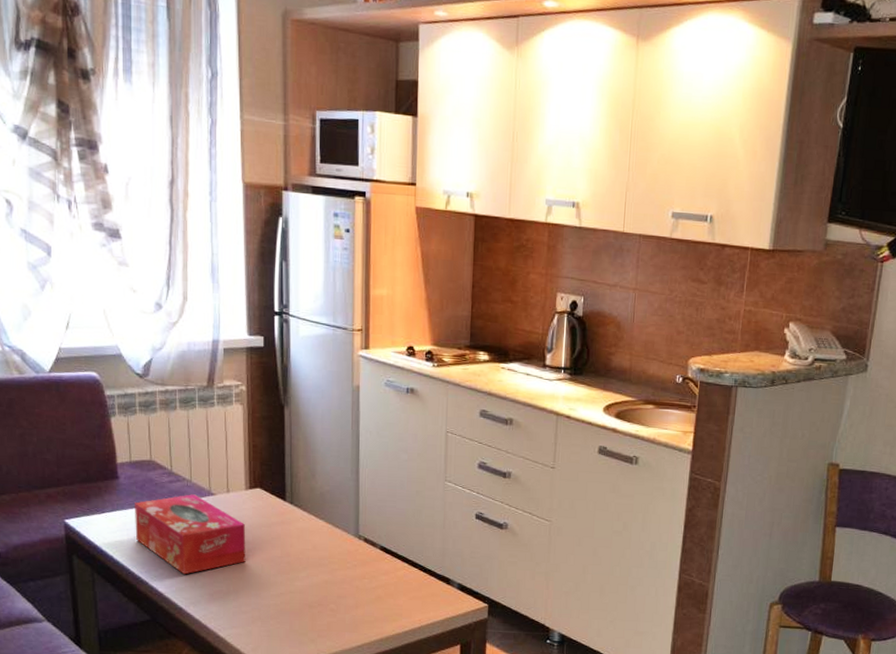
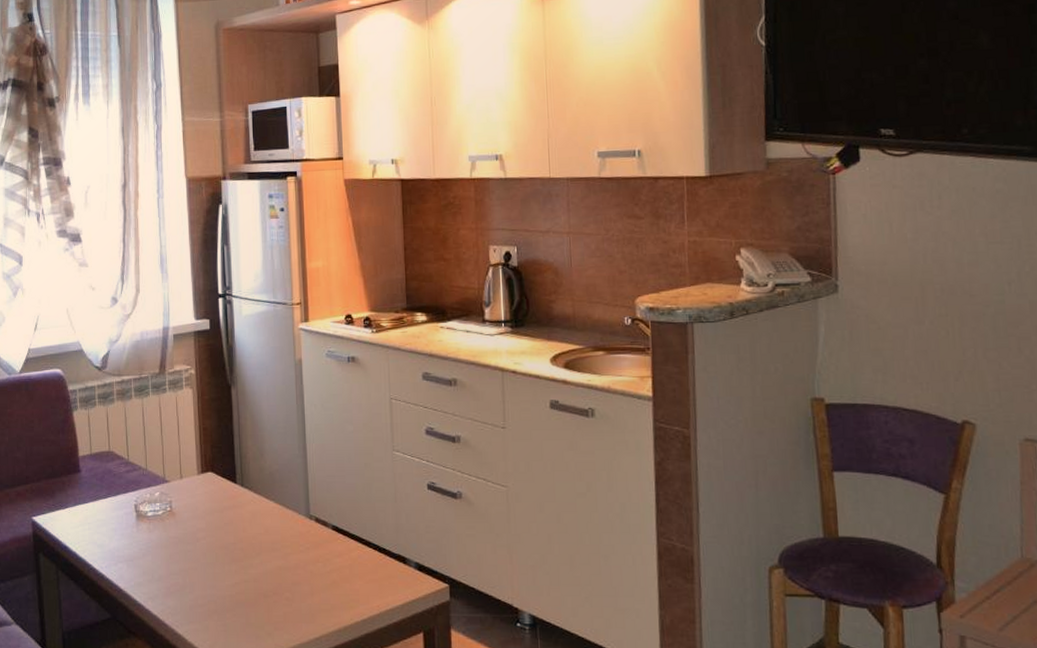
tissue box: present [135,494,246,575] -> none [95,483,200,568]

